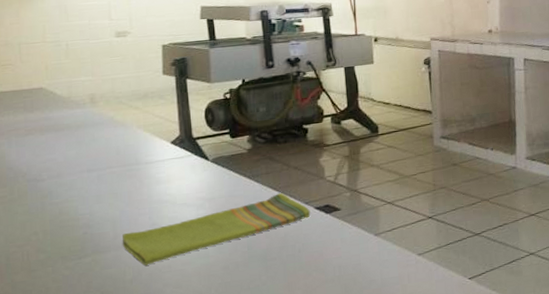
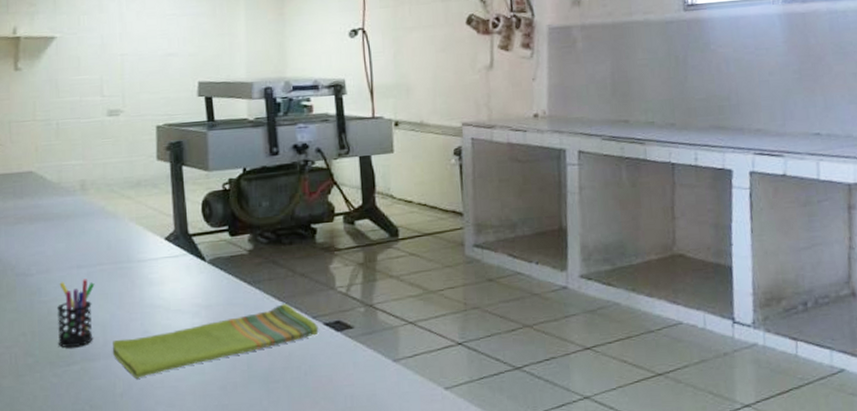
pen holder: none [67,181,105,243] -> present [56,279,95,348]

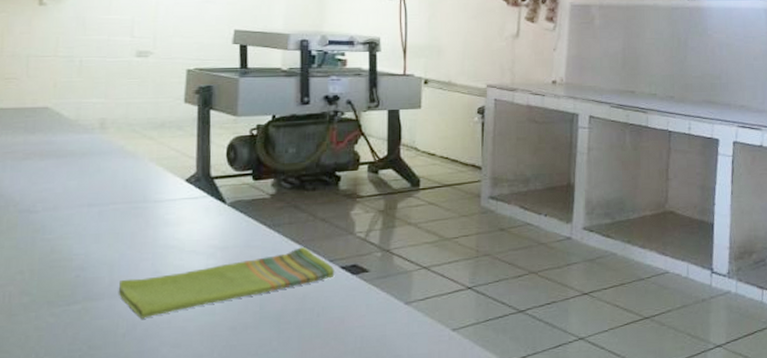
pen holder: present [56,279,95,348] -> none [58,217,106,287]

